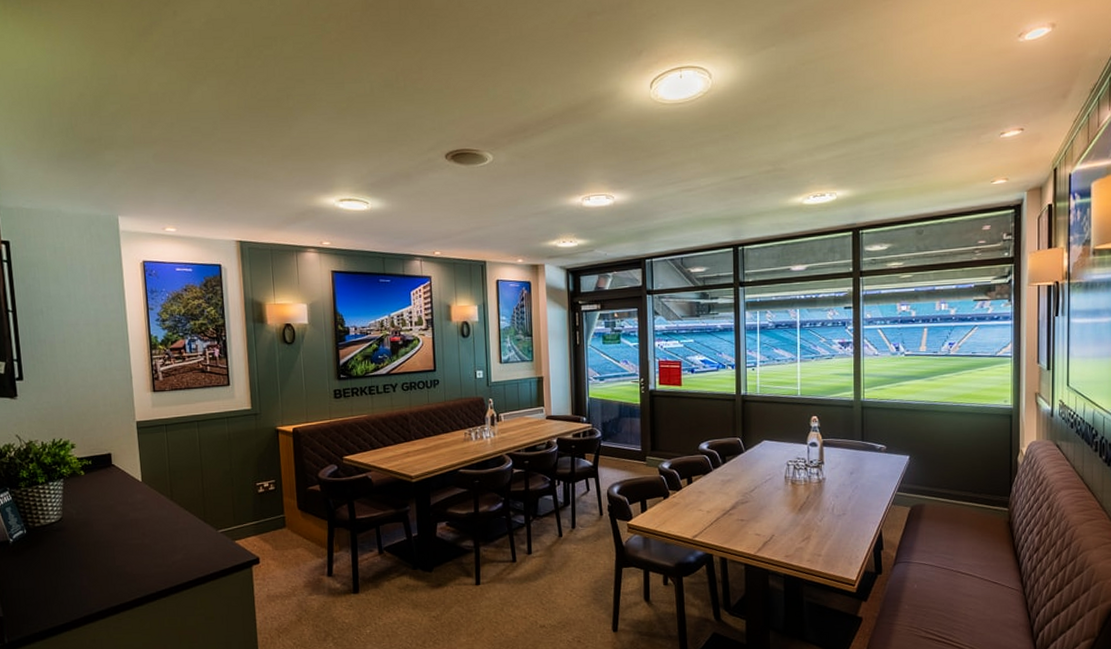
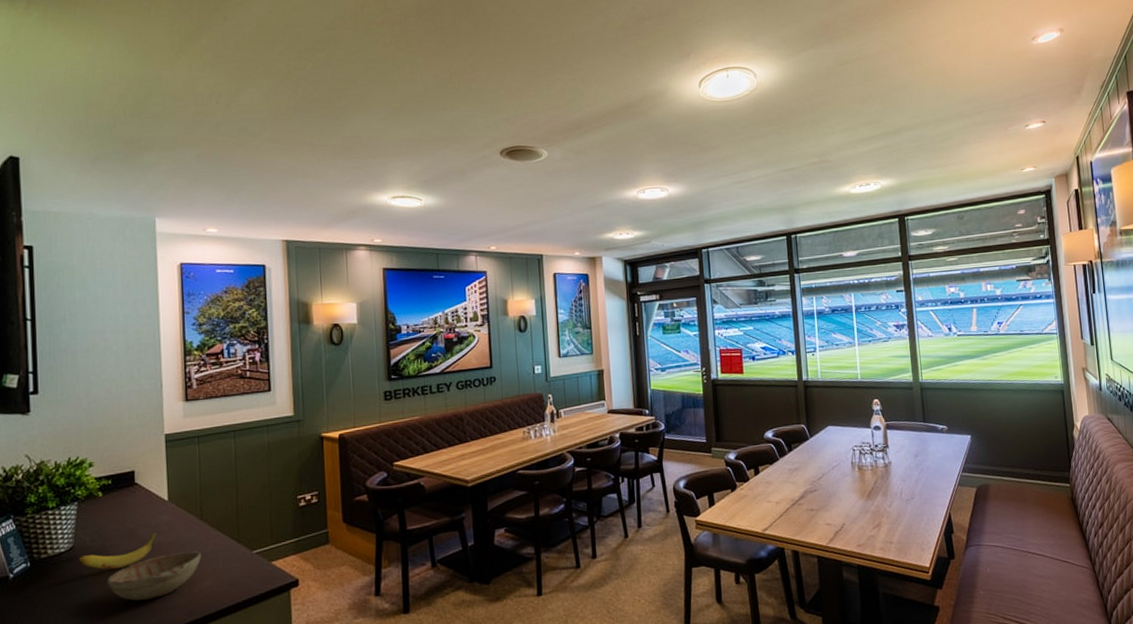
banana: none [67,509,133,540] -> present [78,532,157,570]
decorative bowl: none [92,528,174,569] -> present [106,551,202,601]

